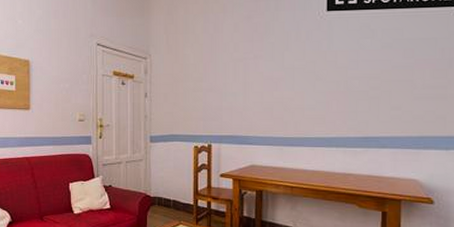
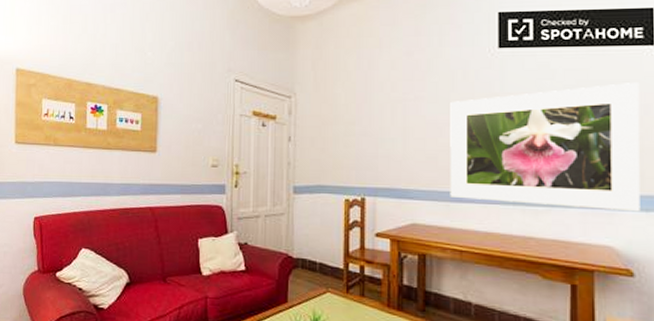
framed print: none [283,40,446,150] -> present [450,83,640,212]

